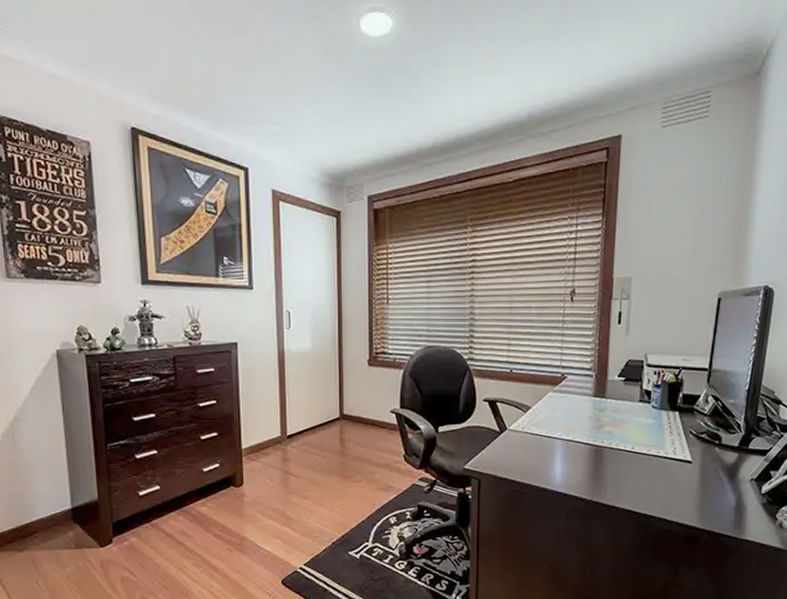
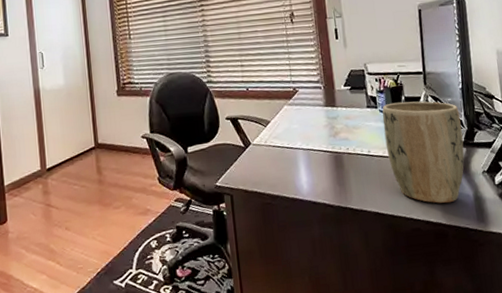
plant pot: none [652,399,740,508] -> present [382,101,465,204]

